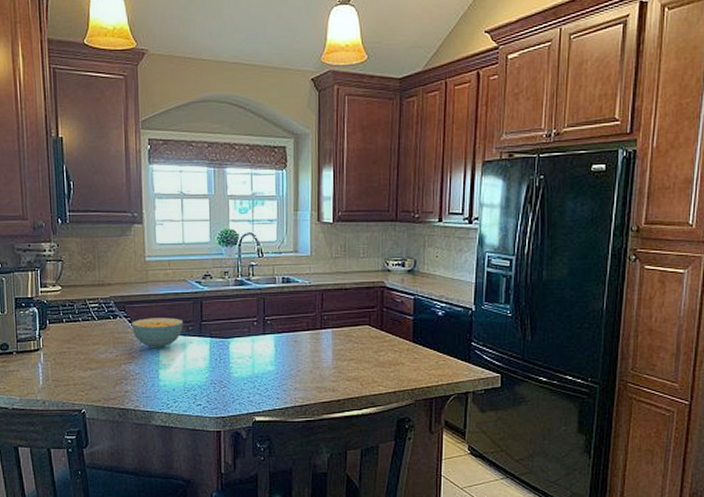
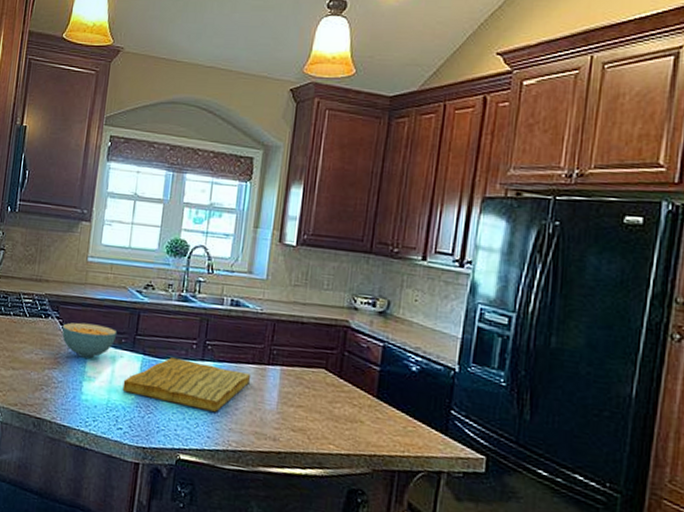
cutting board: none [196,336,308,376] -> present [122,357,252,412]

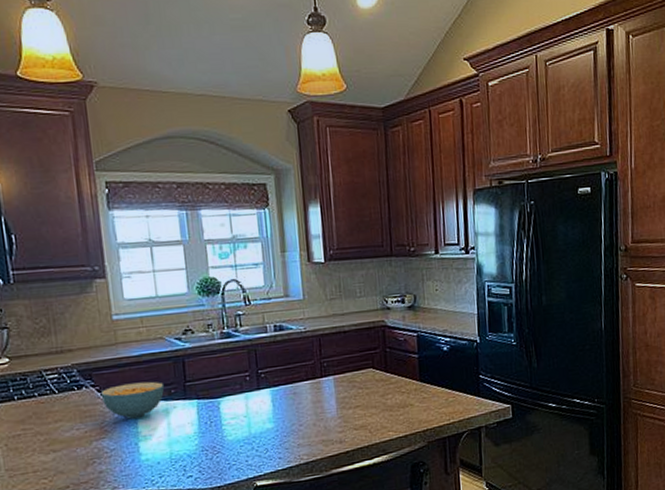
cutting board: present [122,357,252,412] -> none [182,390,308,441]

